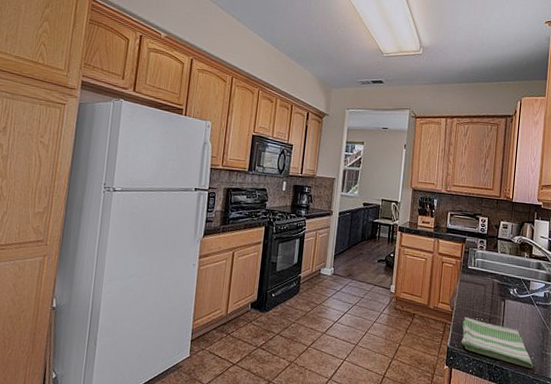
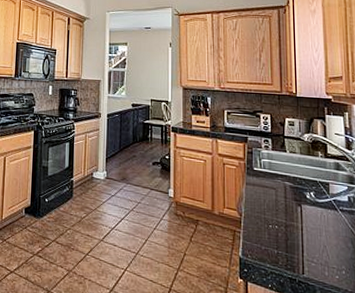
dish towel: present [461,317,534,368] -> none [254,224,347,284]

